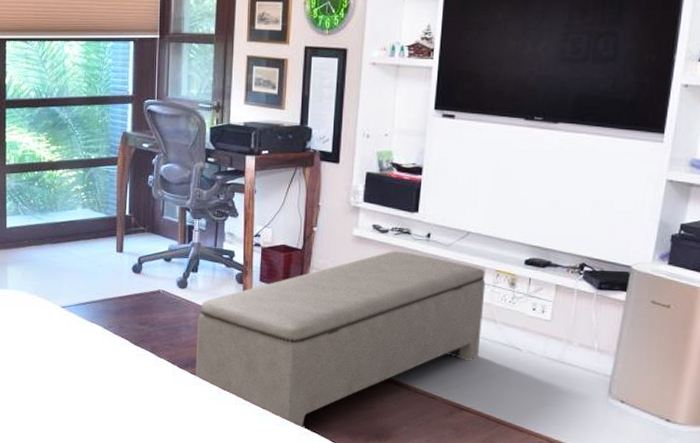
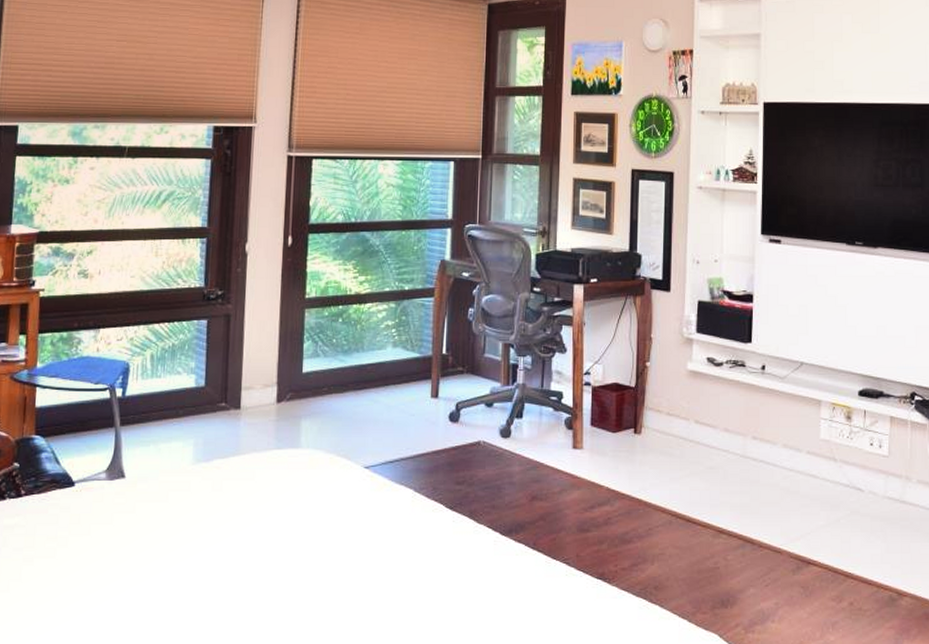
bench: present [195,250,486,429] -> none [520,385,823,601]

